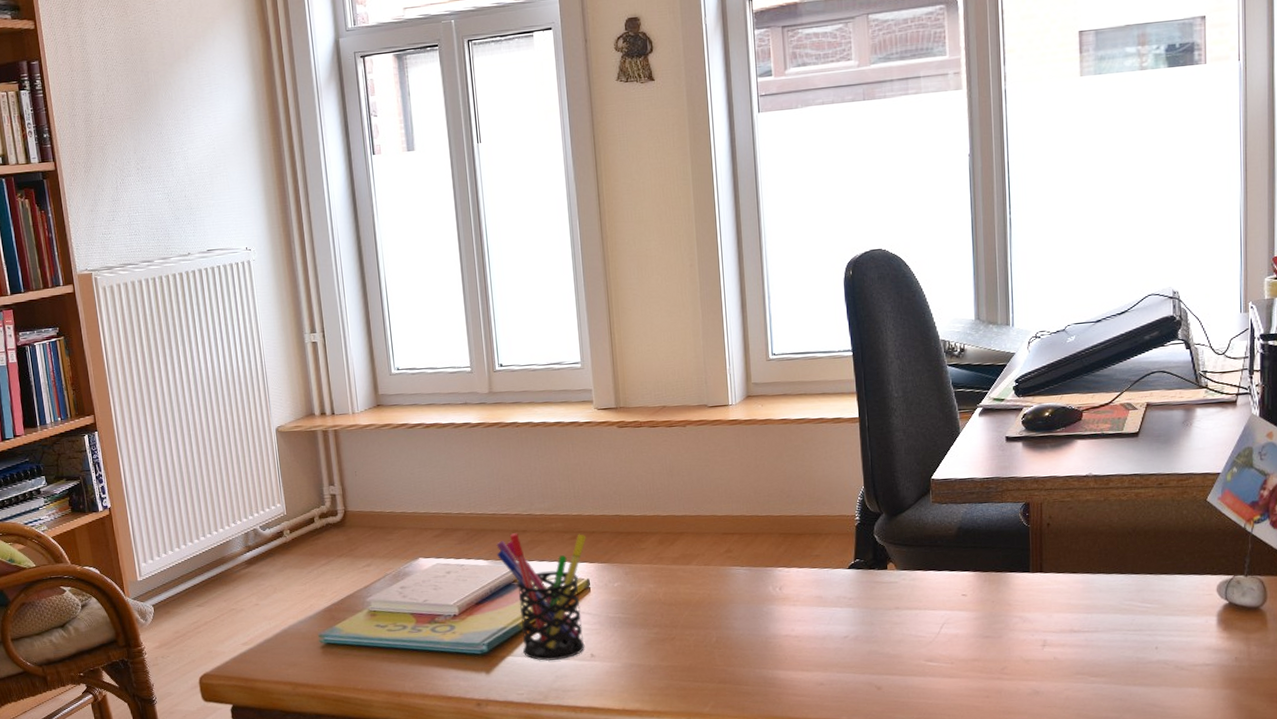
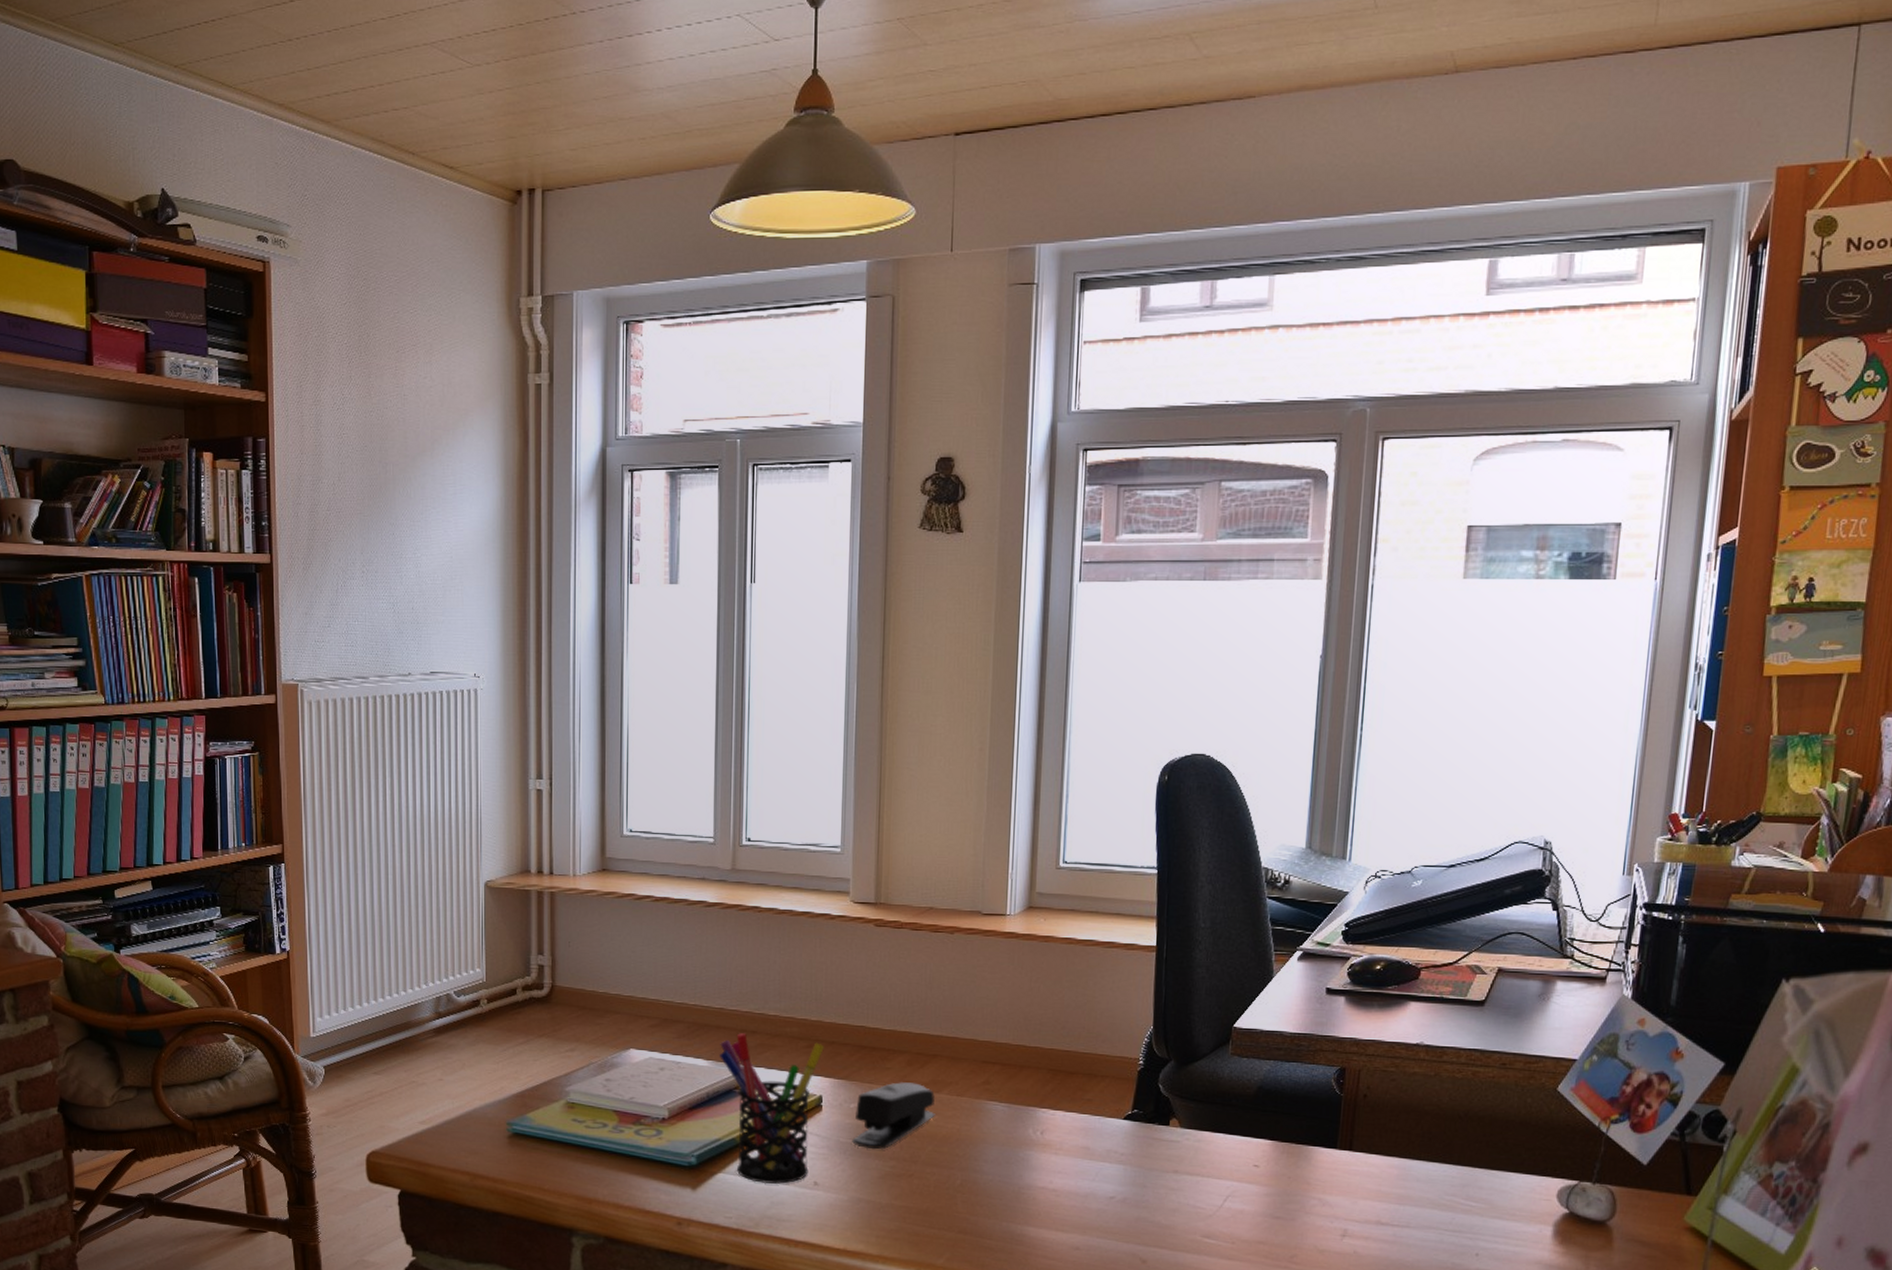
stapler: none [619,558,688,620] -> present [852,1082,935,1150]

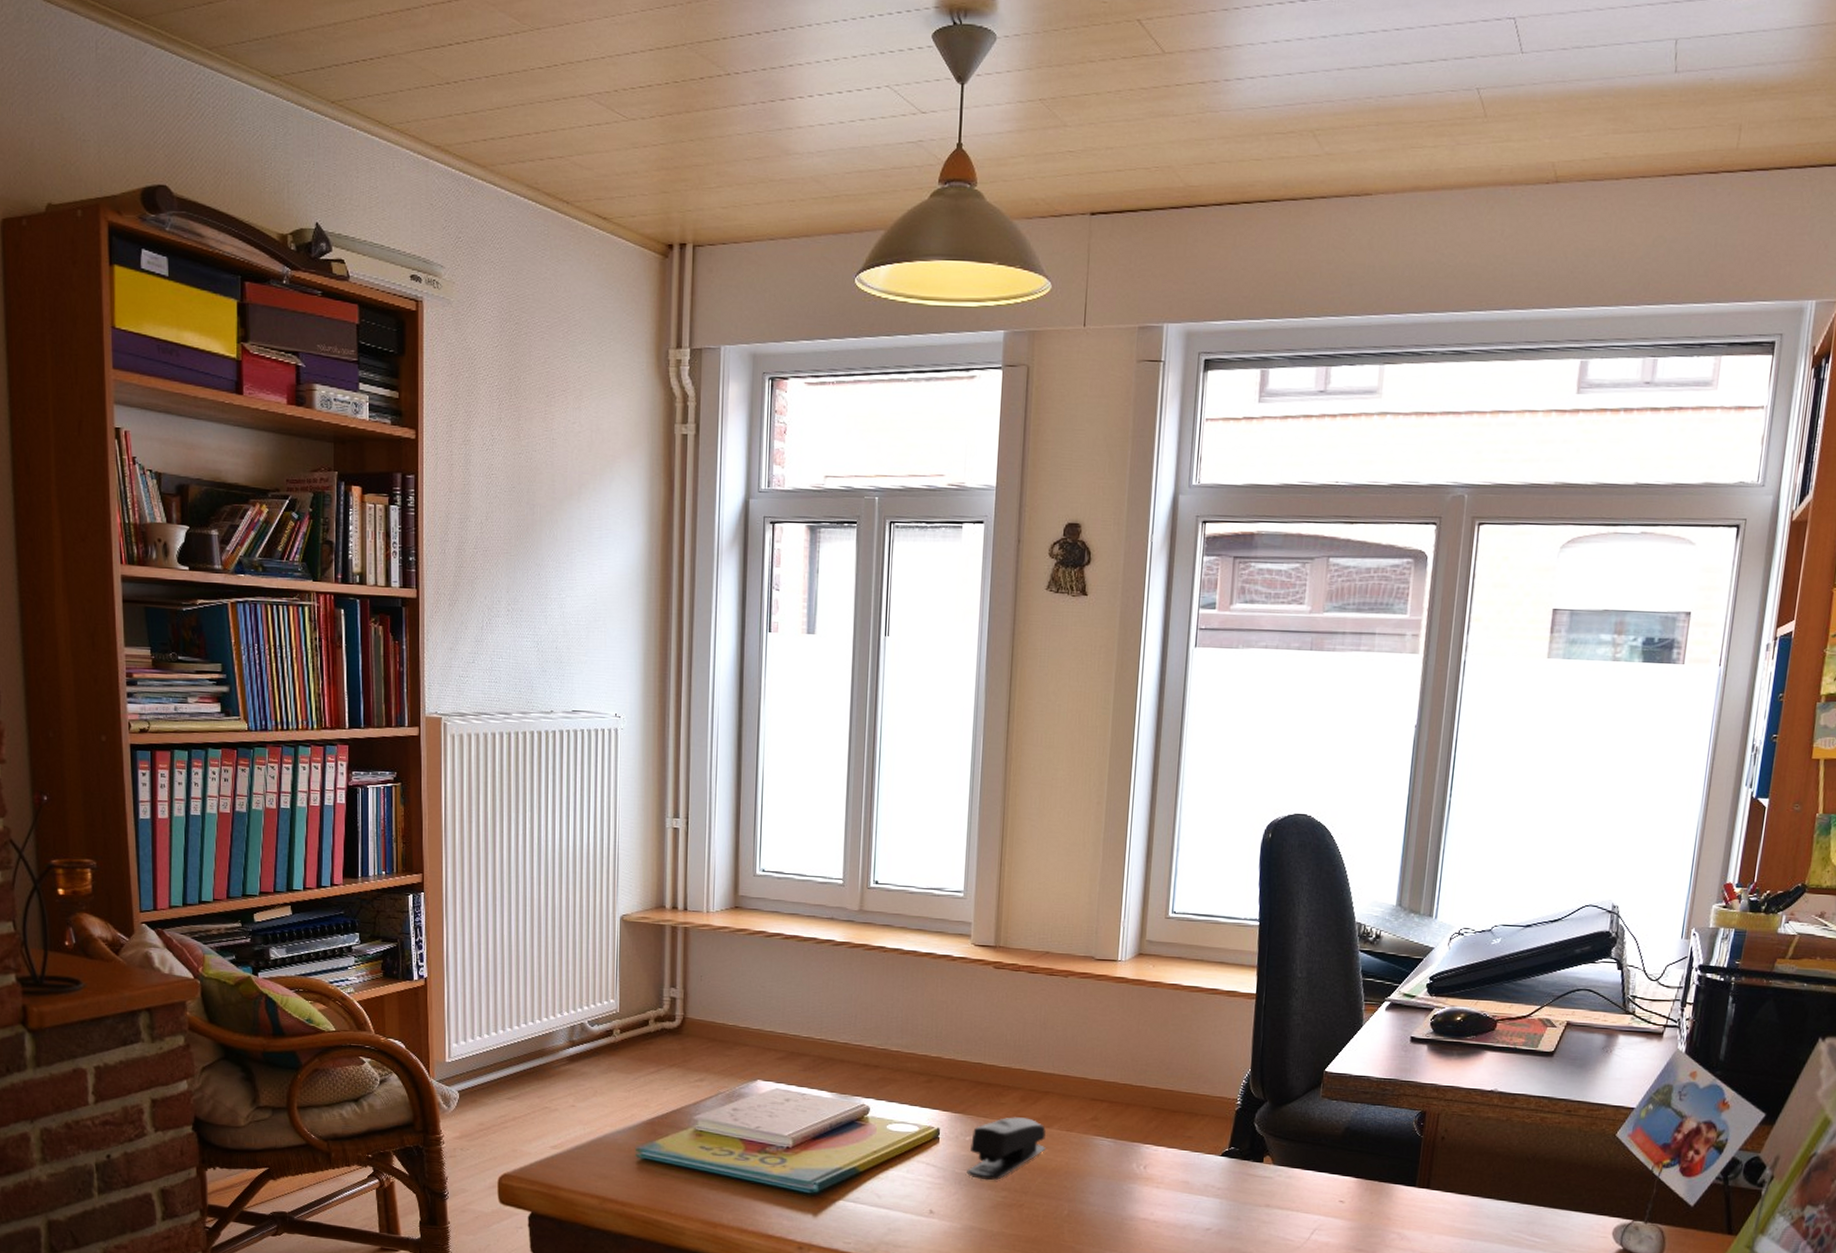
pen holder: present [720,1033,824,1184] -> none [843,1067,943,1212]

